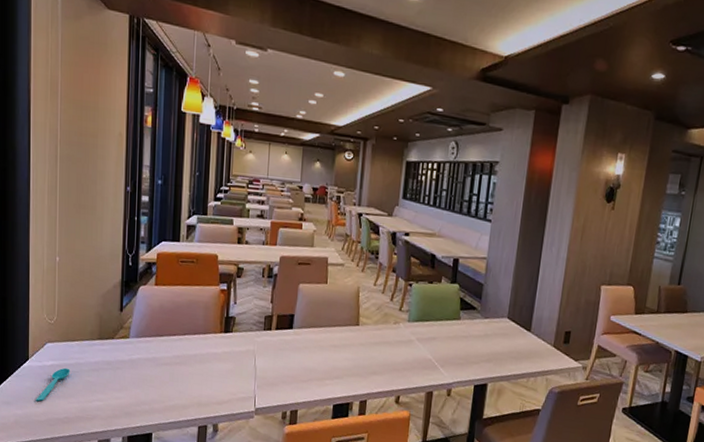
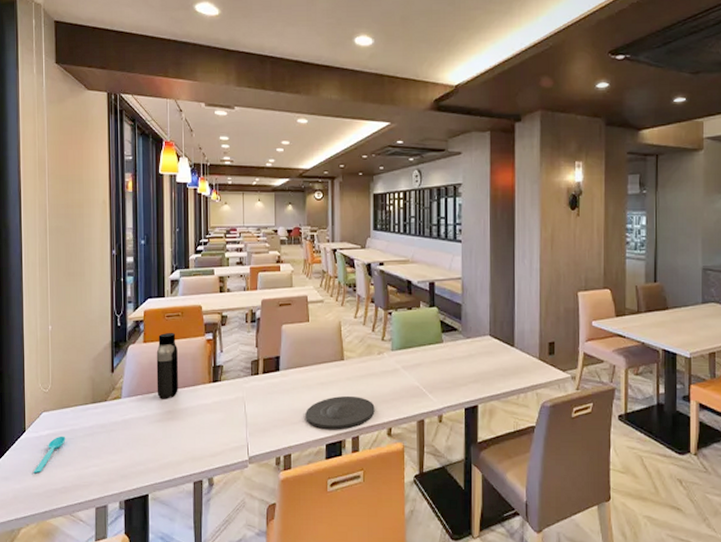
water bottle: none [166,277,190,344] -> present [156,332,178,399]
plate: none [315,360,386,392] -> present [305,395,375,429]

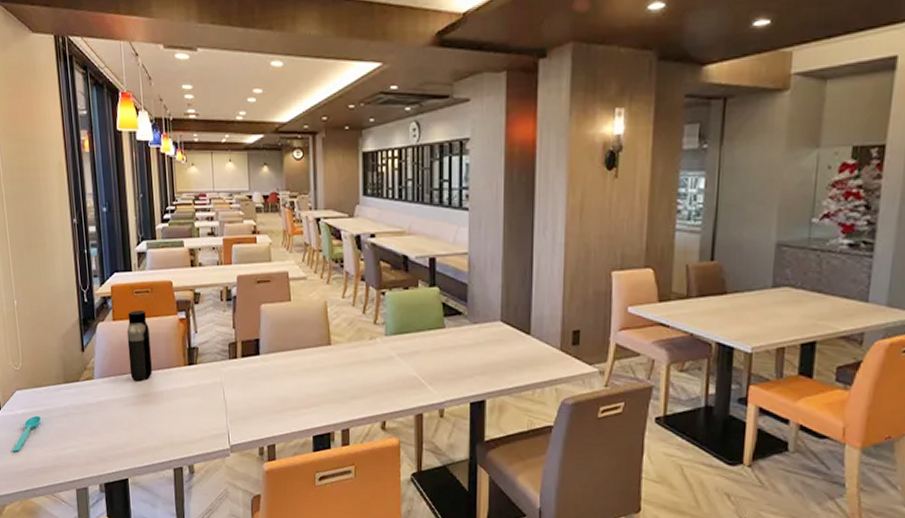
plate: present [305,395,375,429] -> none [290,384,367,420]

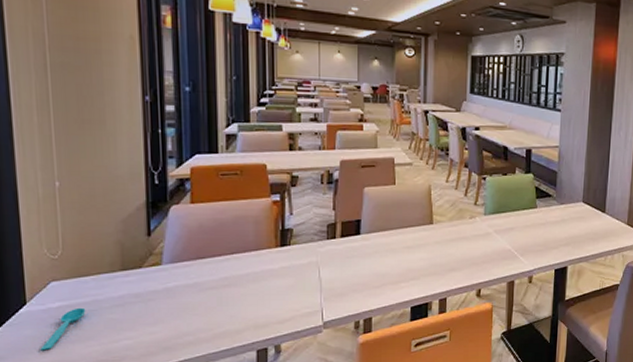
water bottle: present [126,309,152,382] -> none [207,192,237,265]

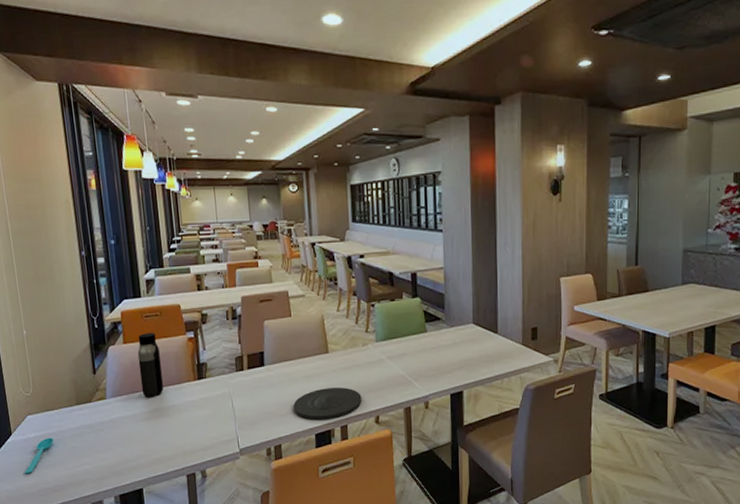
water bottle: none [207,192,237,265] -> present [137,332,164,398]
plate: none [389,259,464,292] -> present [293,387,362,420]

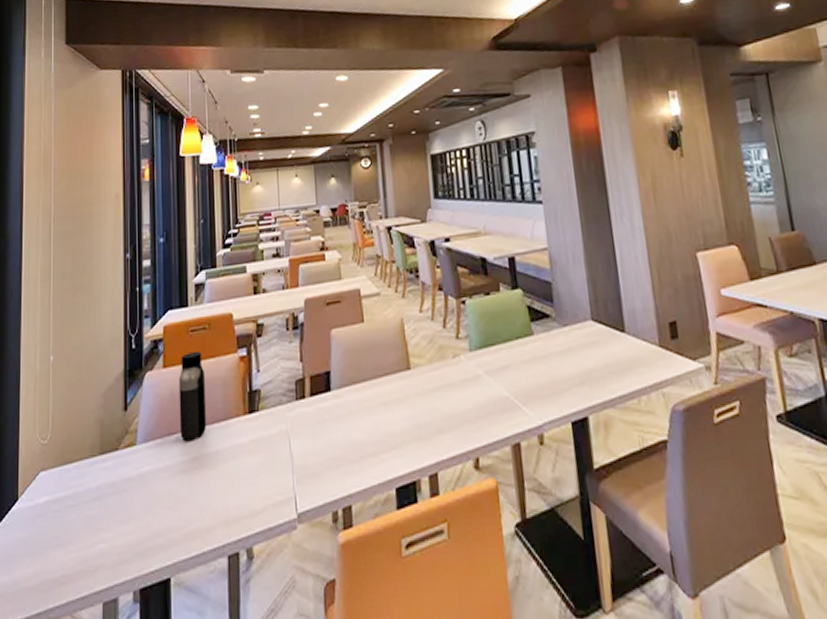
spoon: present [24,437,54,474] -> none [26,502,68,559]
plate: present [293,387,362,420] -> none [367,417,456,467]

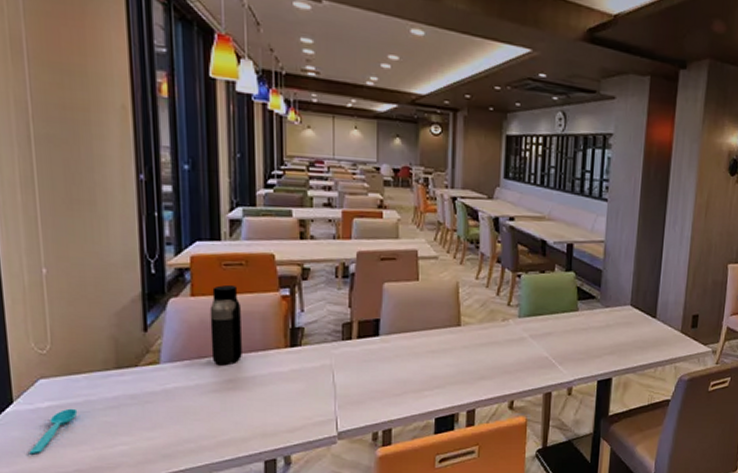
spoon: none [26,502,68,559] -> present [29,408,78,455]

